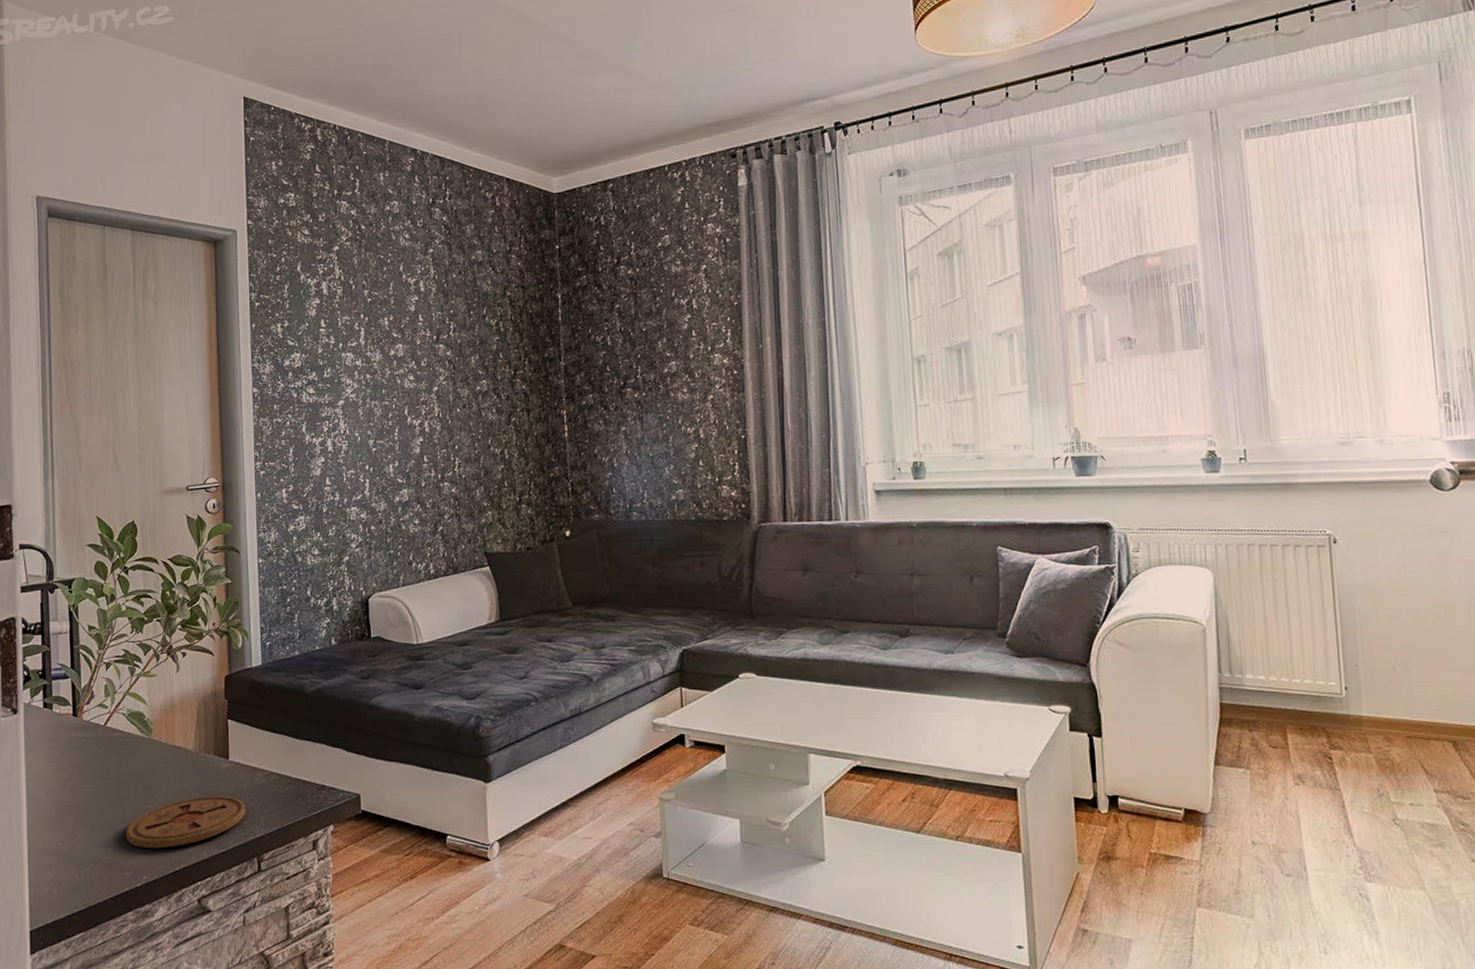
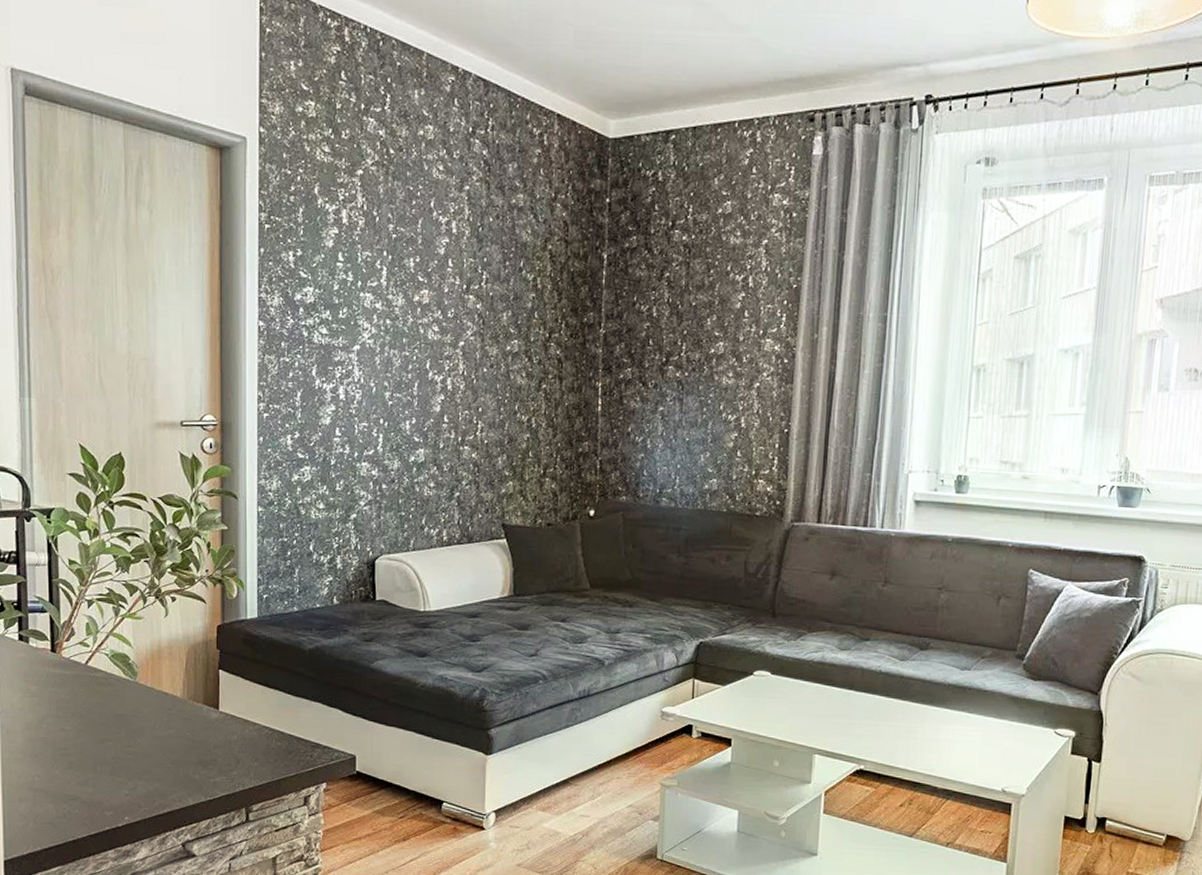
coaster: present [125,796,245,849] -> none [107,744,234,792]

